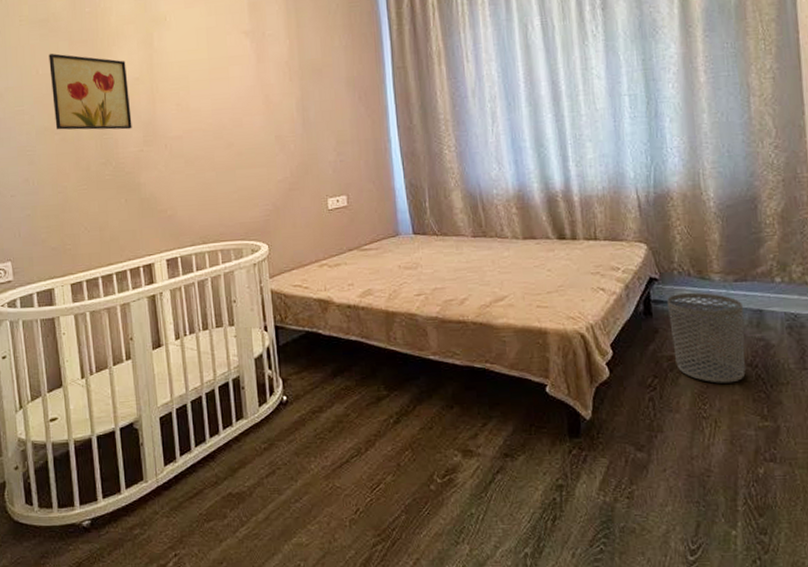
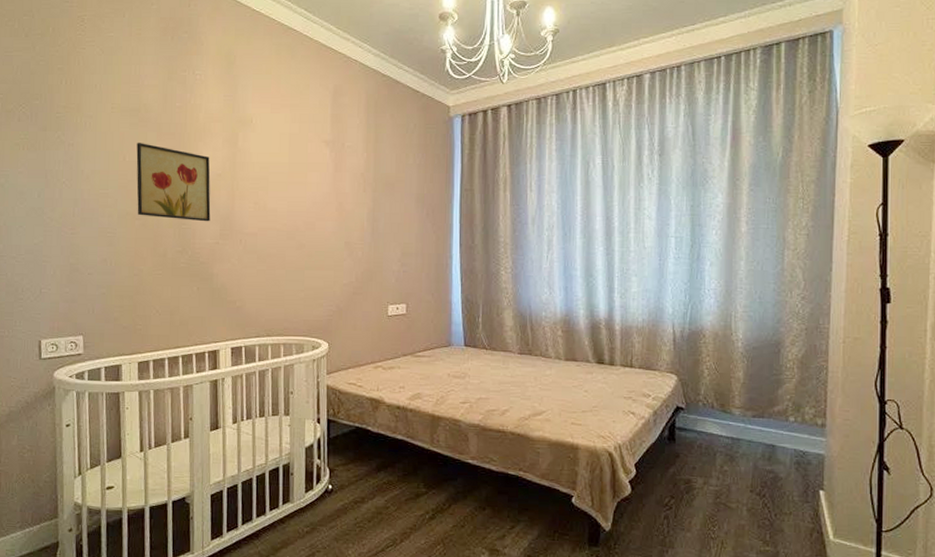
waste bin: present [667,292,746,384] -> none [690,423,758,509]

